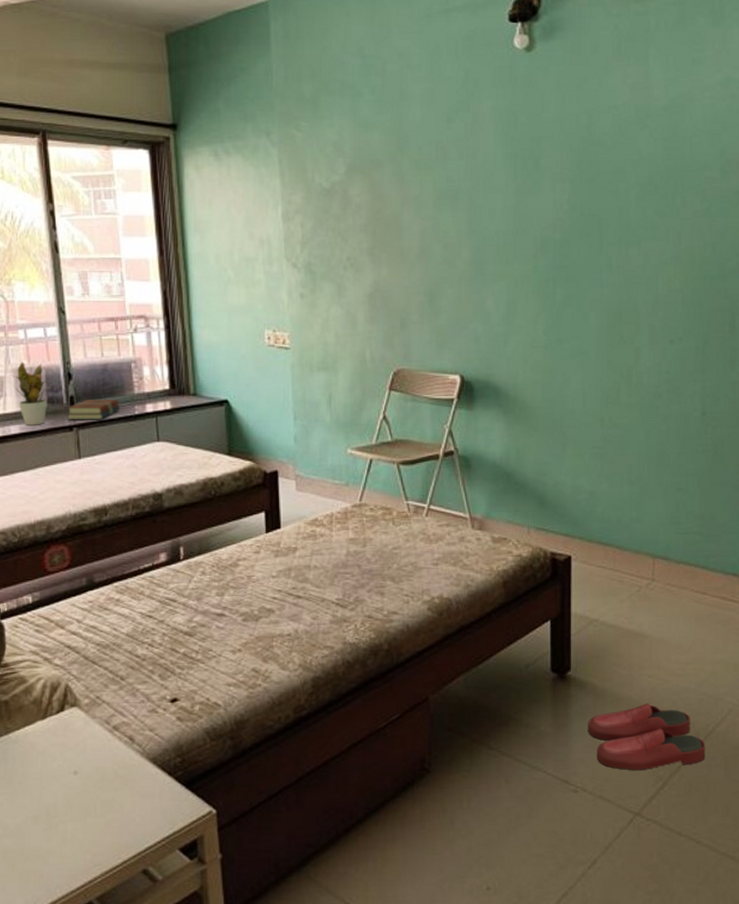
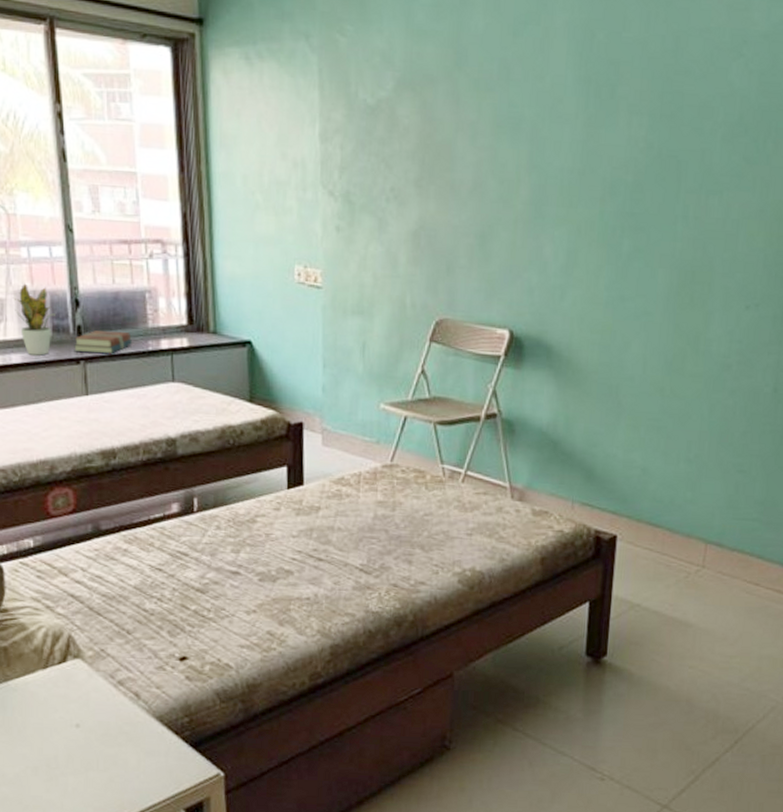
slippers: present [588,703,706,770] -> none [620,695,744,762]

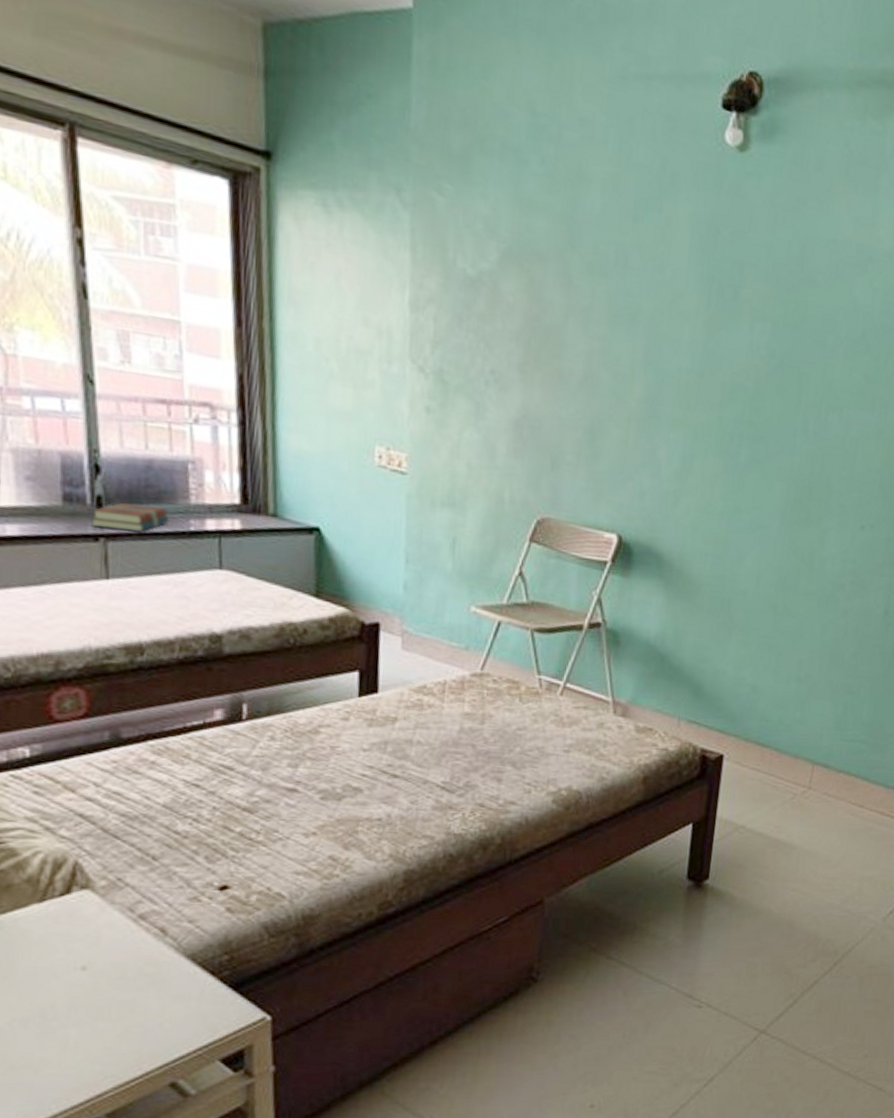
potted plant: present [12,283,55,356] -> none [8,440,67,529]

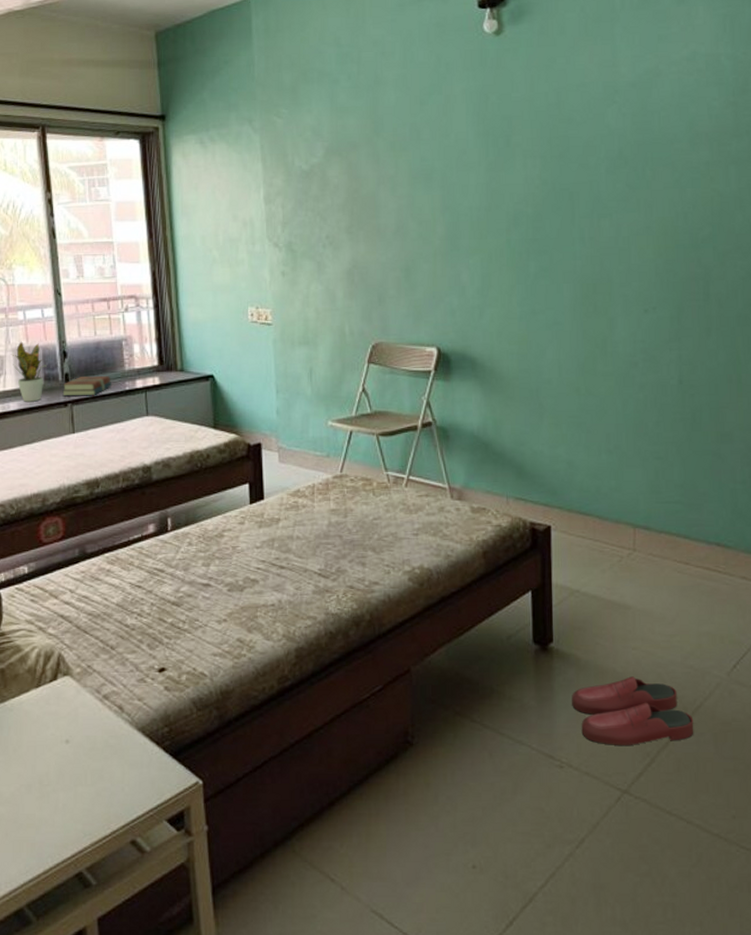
potted plant: none [8,440,67,529] -> present [10,341,47,402]
slippers: none [720,918,843,986] -> present [572,676,694,745]

